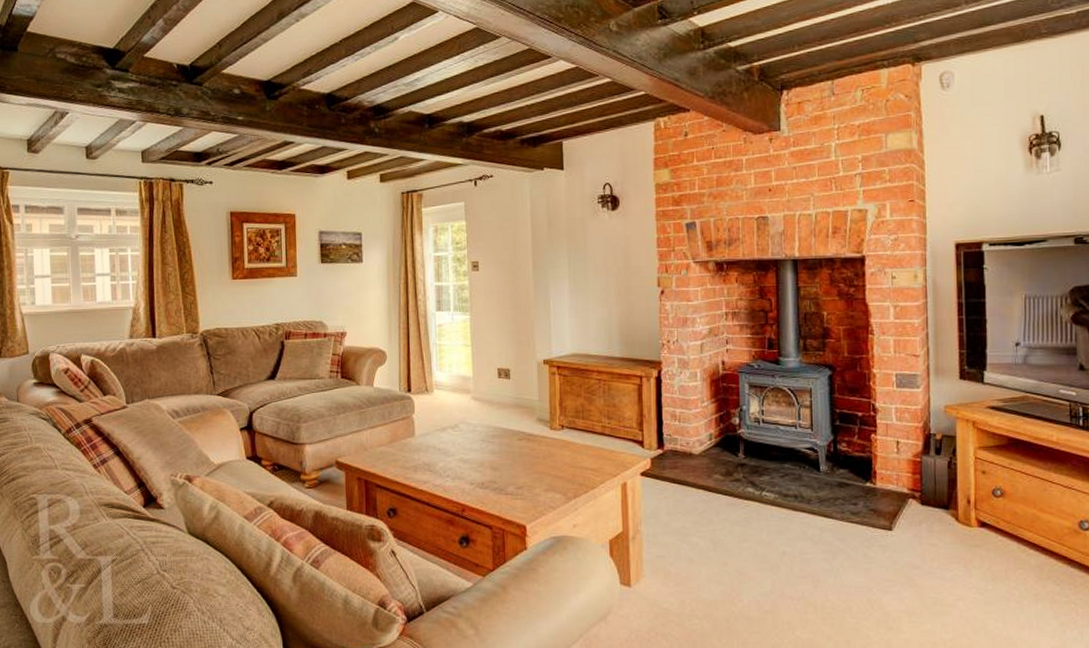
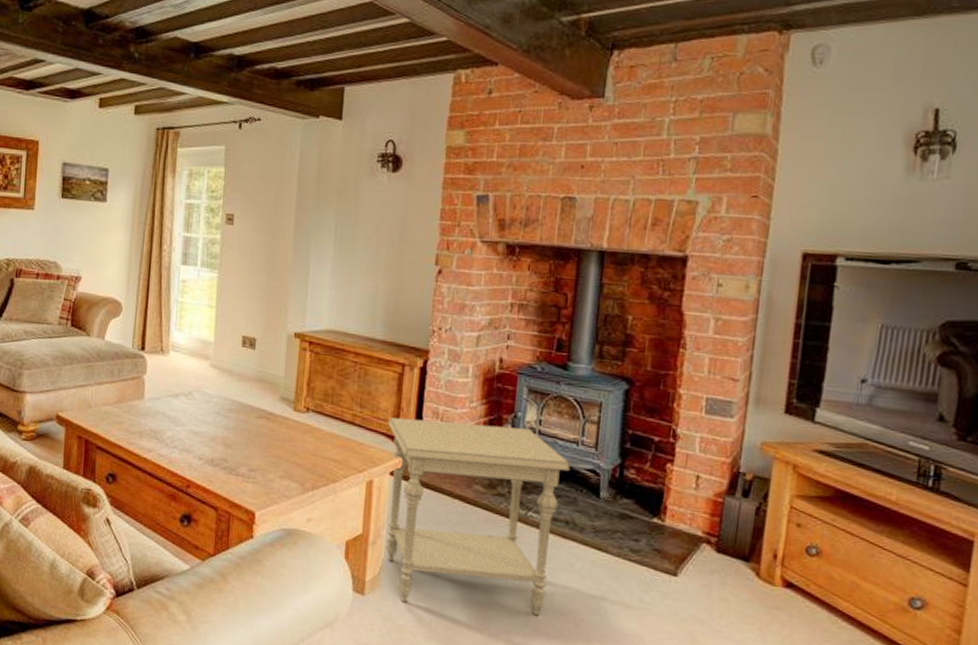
side table: none [633,419,792,588] -> present [386,417,570,616]

